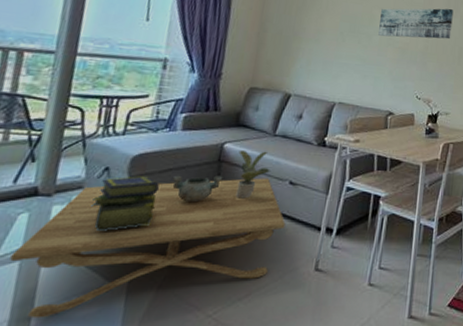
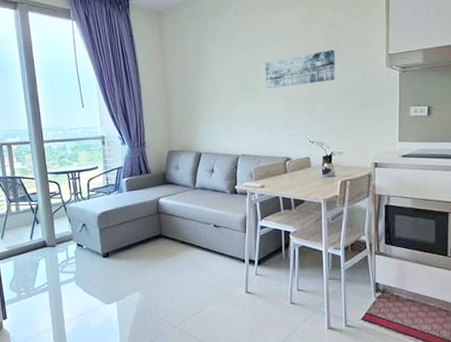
coffee table: present [10,178,286,319] -> none [42,223,217,327]
stack of books: present [91,176,159,232] -> none [81,228,122,270]
decorative bowl: present [172,175,223,203] -> none [128,224,164,246]
potted plant: present [235,151,270,199] -> none [171,202,197,241]

